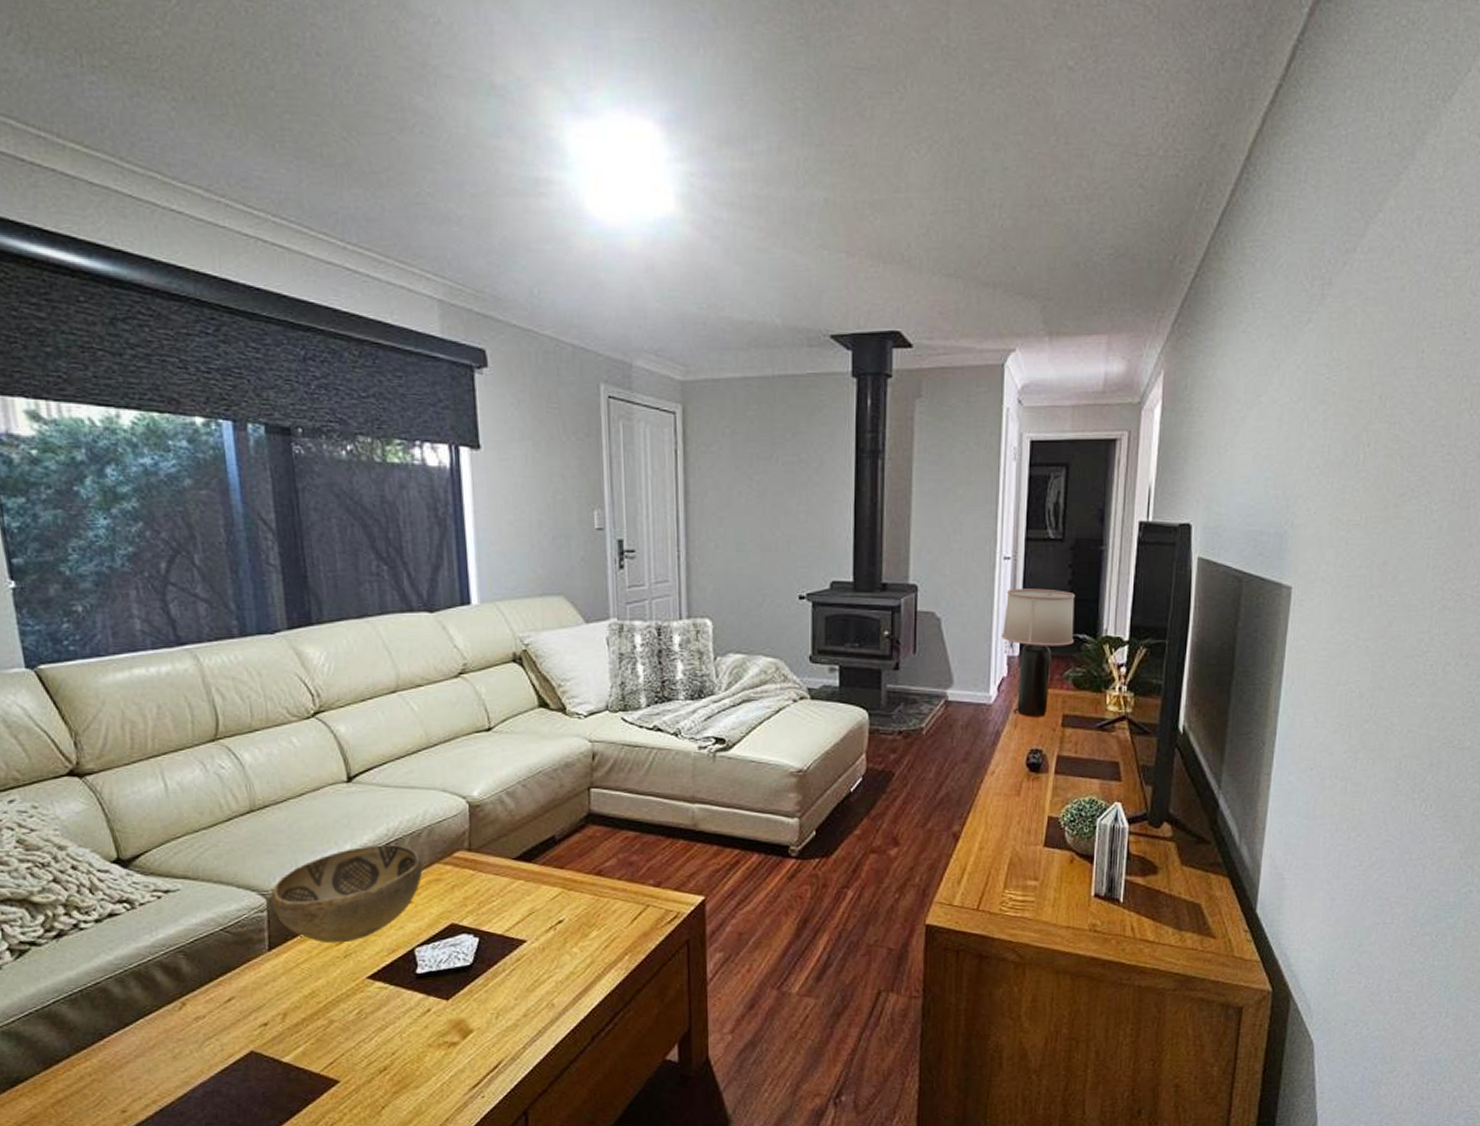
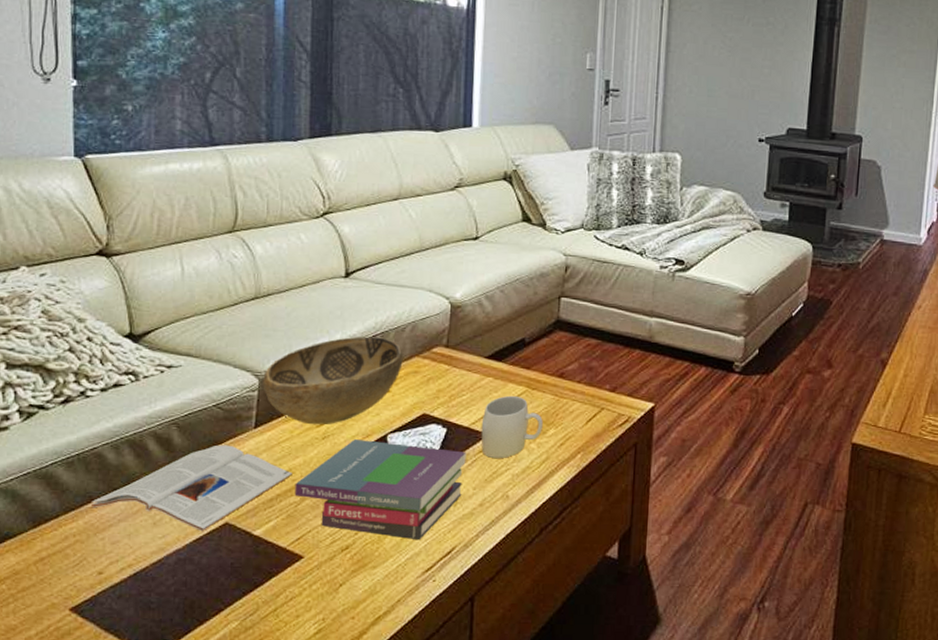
magazine: none [103,970,316,1063] -> present [92,445,292,532]
books: none [320,955,504,1057] -> present [294,439,467,541]
mug: none [516,898,584,966] -> present [481,395,543,458]

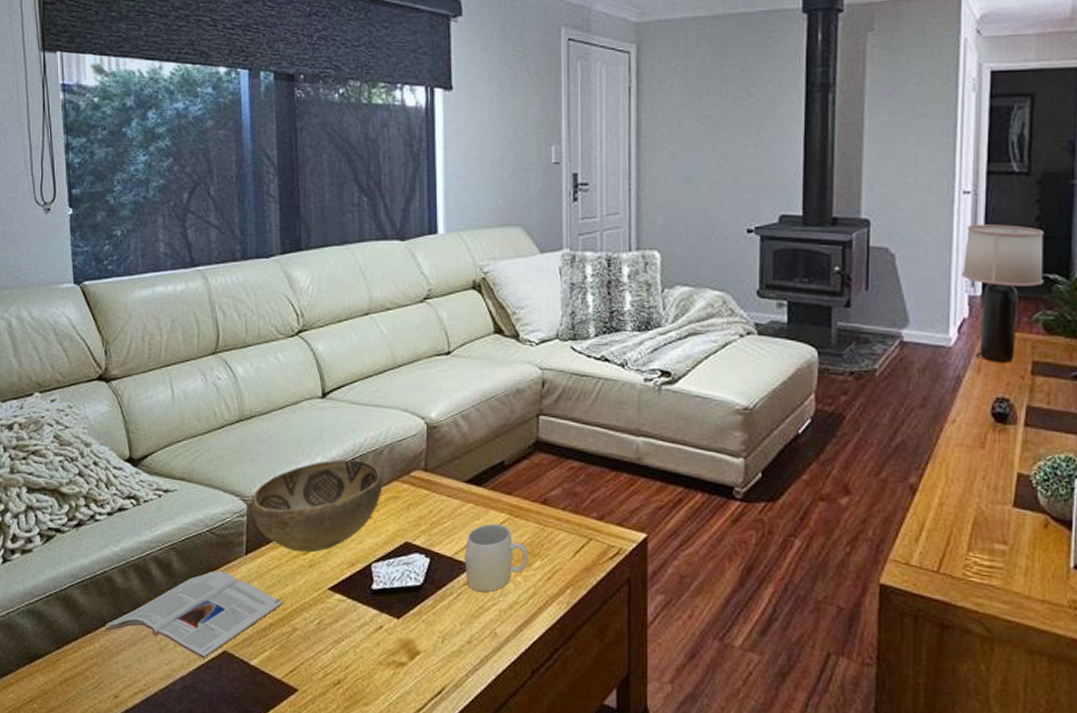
books: present [294,439,467,541] -> none [286,568,451,678]

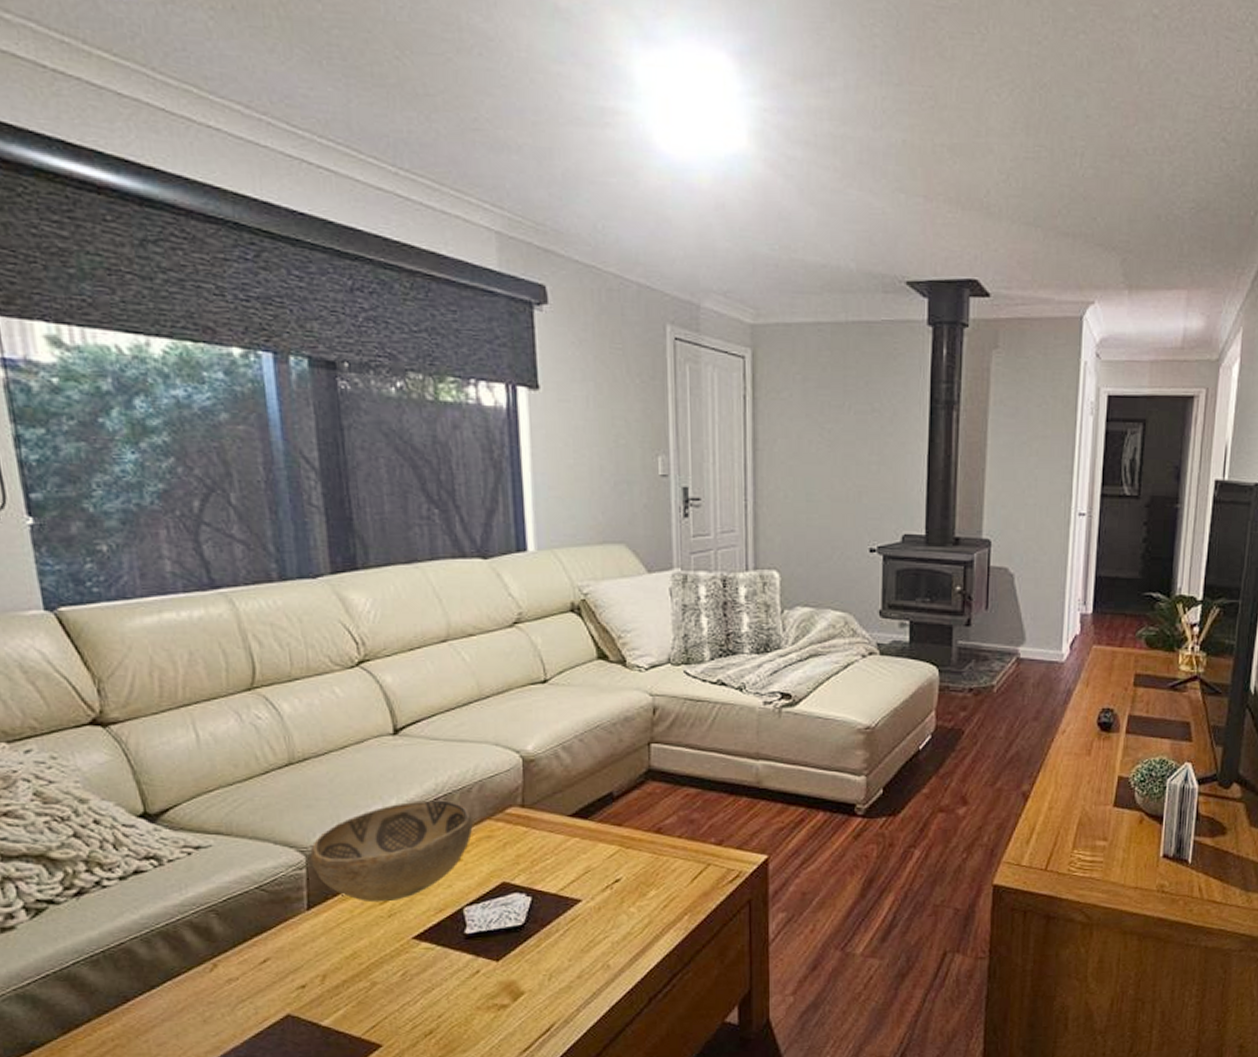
magazine: present [105,571,283,660] -> none [127,930,358,1026]
mug: present [464,523,528,592] -> none [571,856,642,926]
table lamp: present [961,224,1044,363] -> none [1074,545,1149,676]

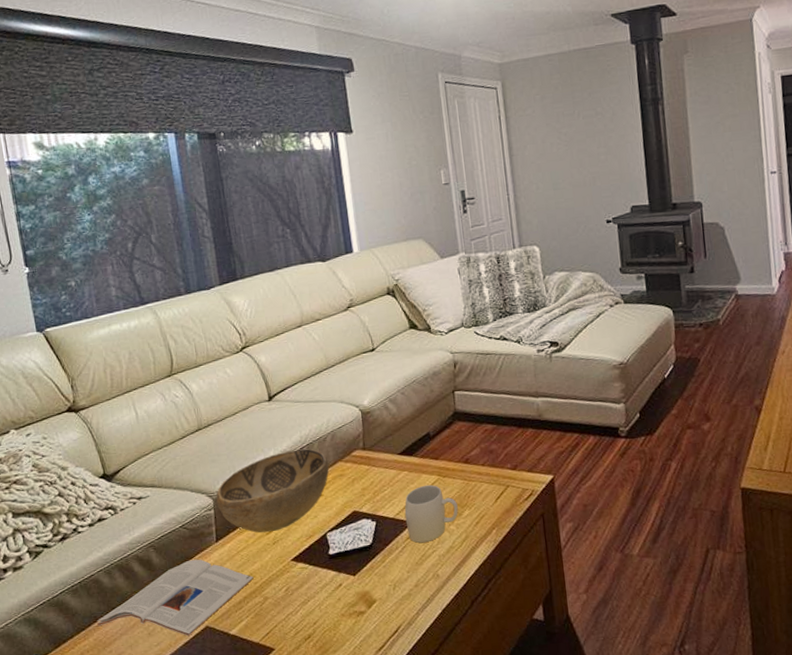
magazine: none [127,930,358,1026] -> present [97,559,254,637]
mug: none [571,856,642,926] -> present [404,484,458,543]

